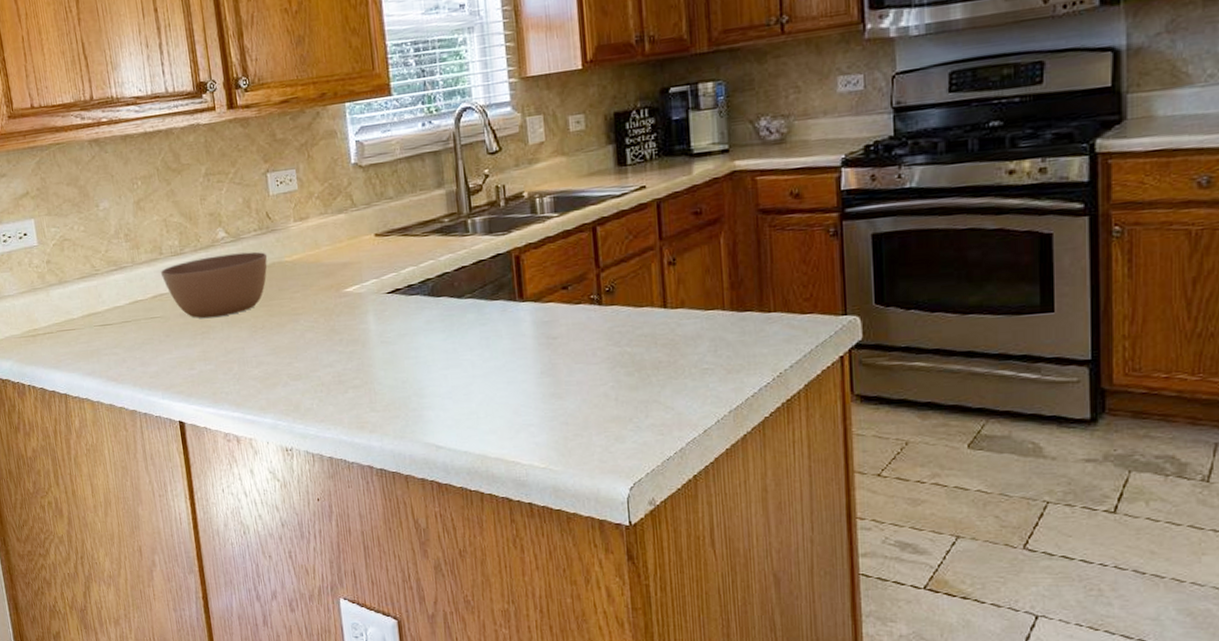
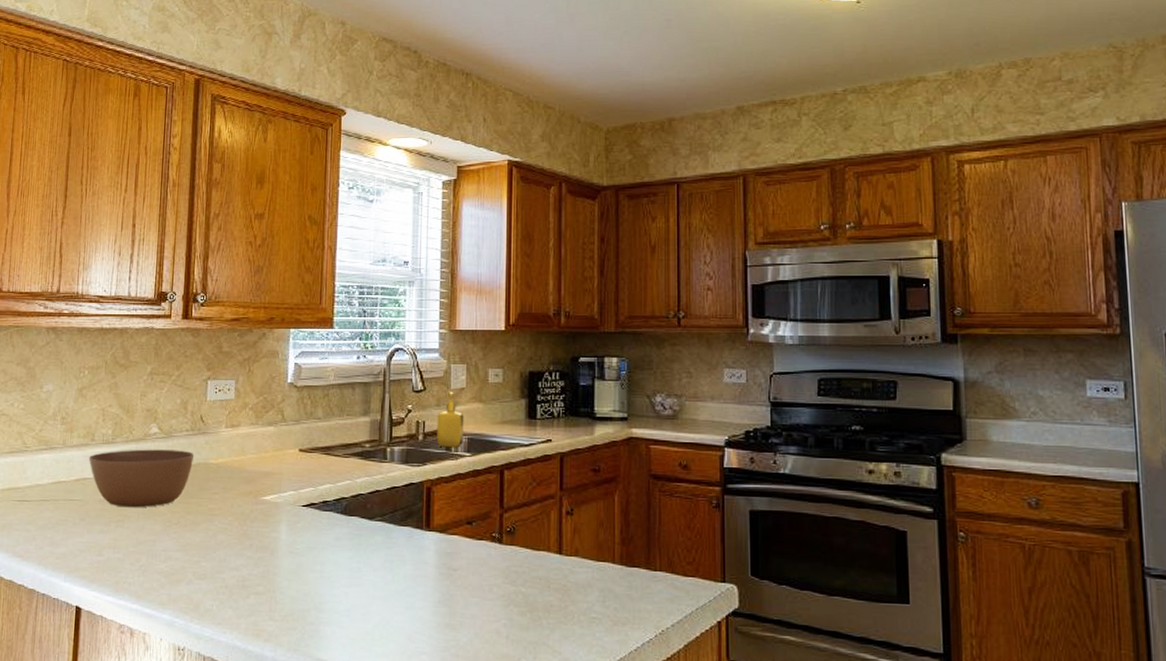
soap dispenser: none [517,147,549,212] -> present [436,391,464,448]

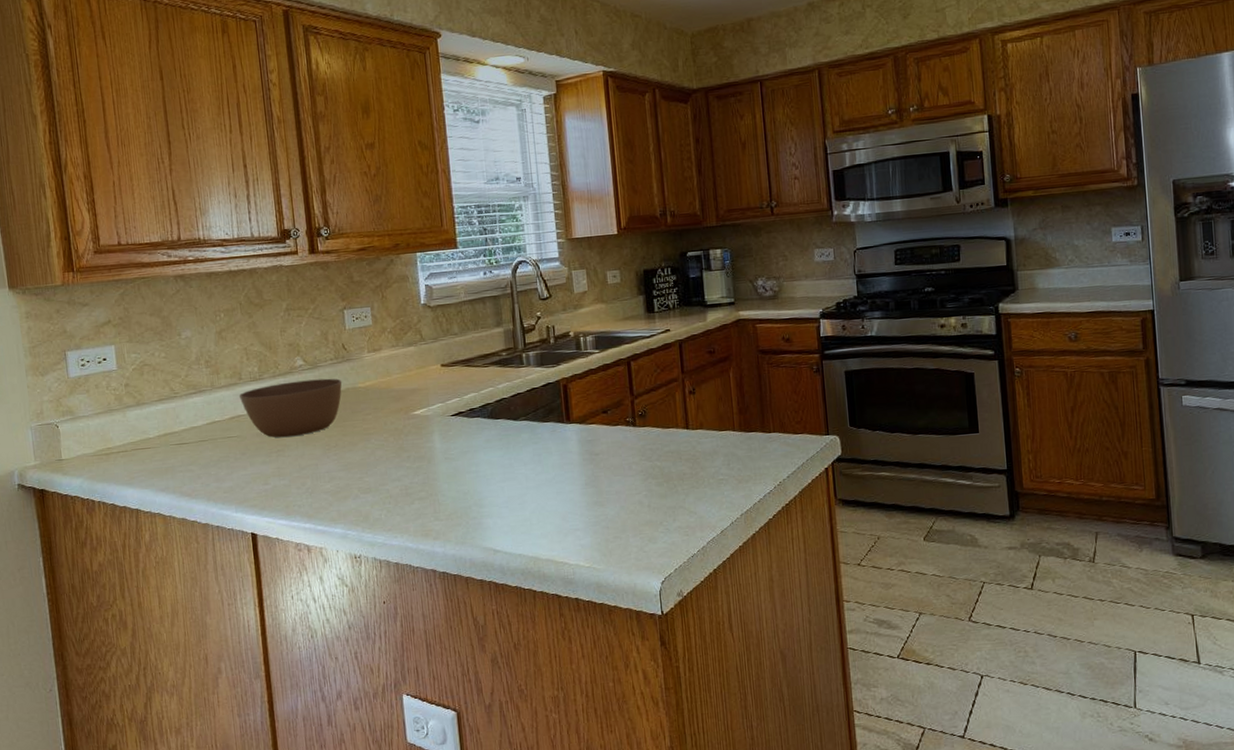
soap dispenser: present [436,391,464,448] -> none [564,295,591,348]

